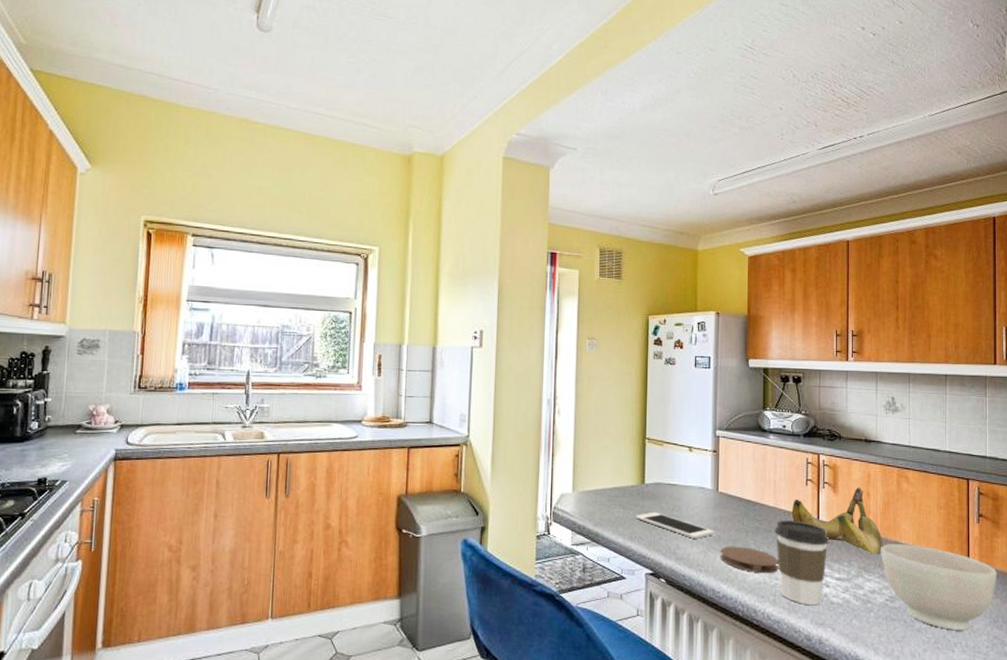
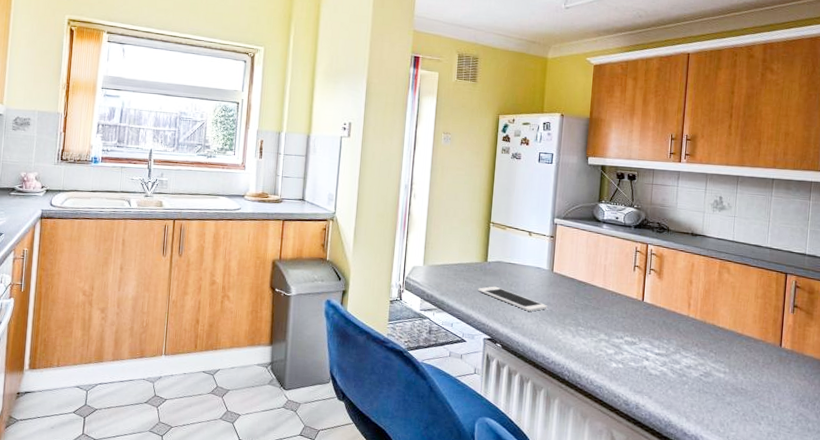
coaster: present [720,546,779,574] -> none [551,319,604,346]
coffee cup: present [775,520,829,606] -> none [602,300,651,376]
banana: present [791,487,883,555] -> none [618,275,702,335]
bowl: present [881,544,997,630] -> none [698,326,807,406]

